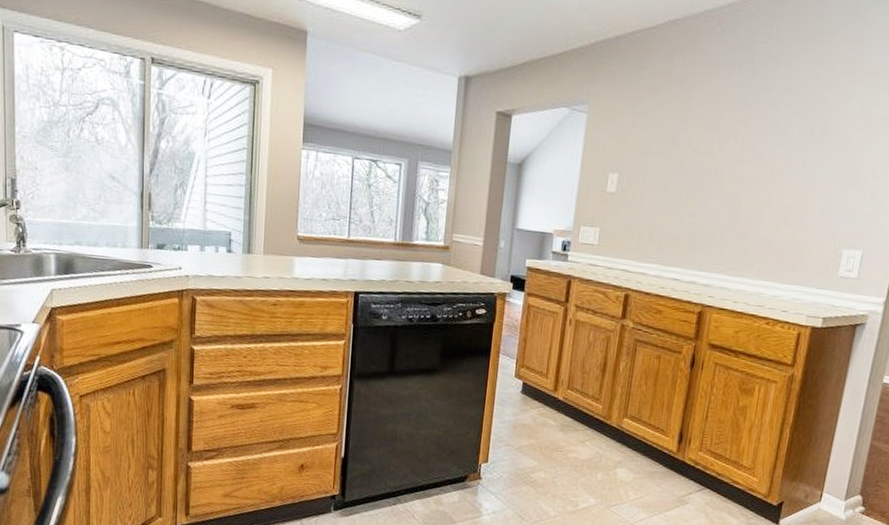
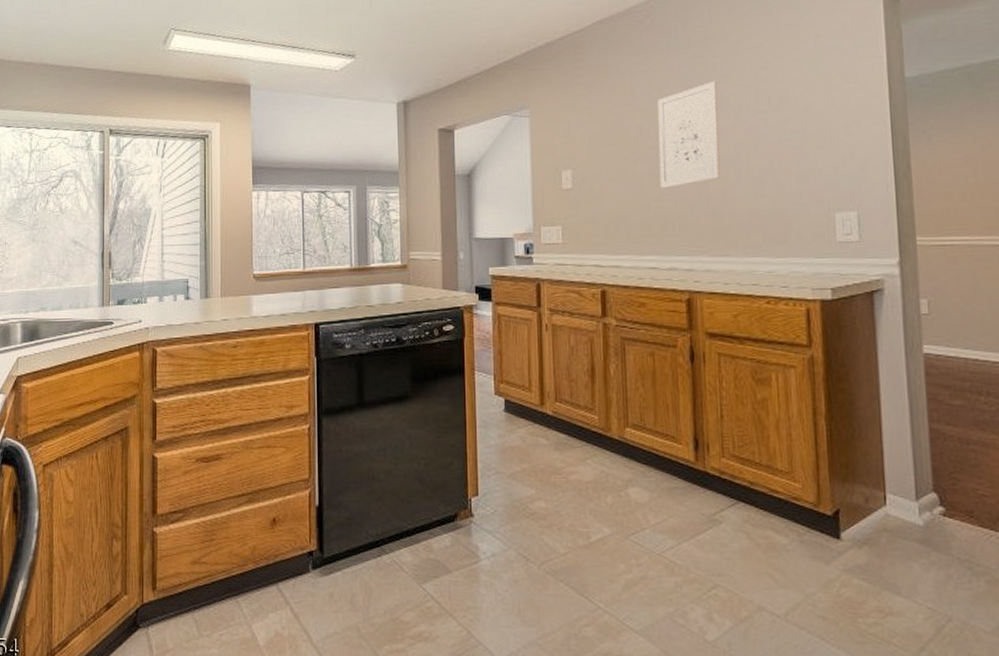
wall art: none [696,103,770,205] -> present [658,80,720,188]

